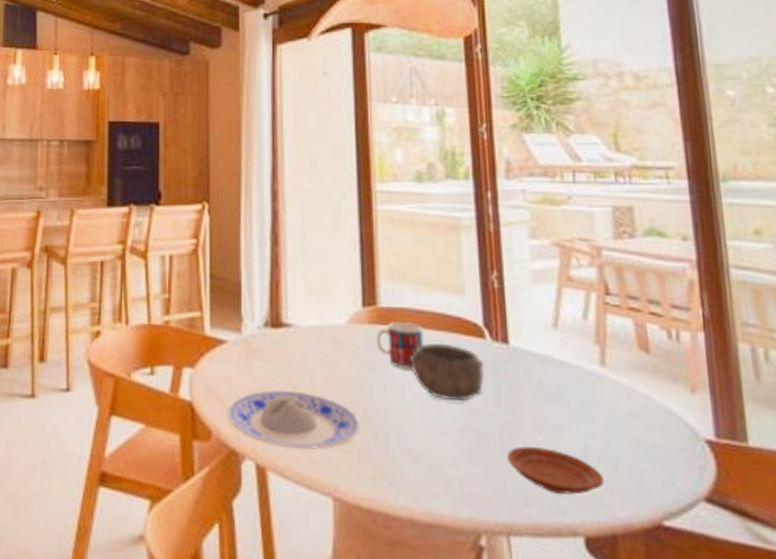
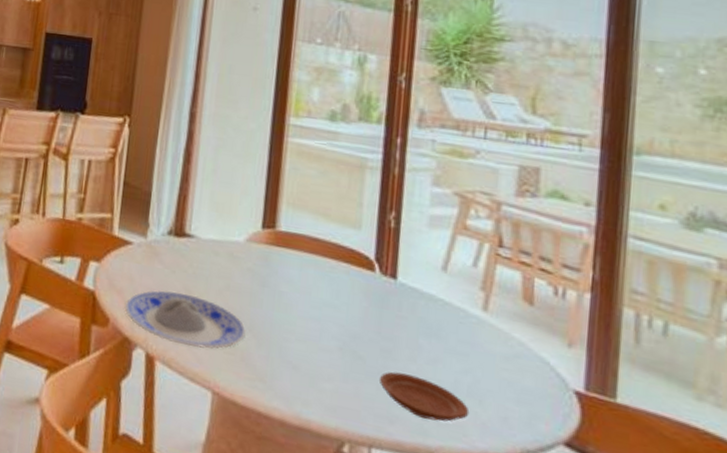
mug: present [376,321,424,371] -> none [270,245,317,291]
bowl: present [409,343,485,401] -> none [299,268,371,325]

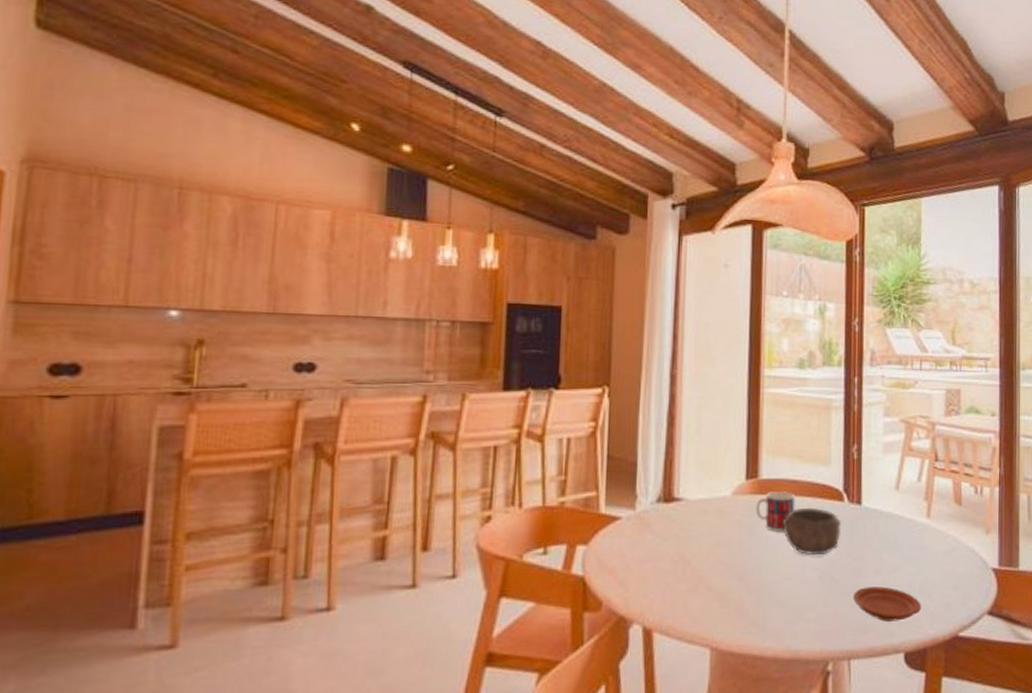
plate: present [125,290,247,349] -> none [618,558,739,610]
mug: none [270,245,317,291] -> present [755,490,795,533]
bowl: none [299,268,371,325] -> present [782,507,842,556]

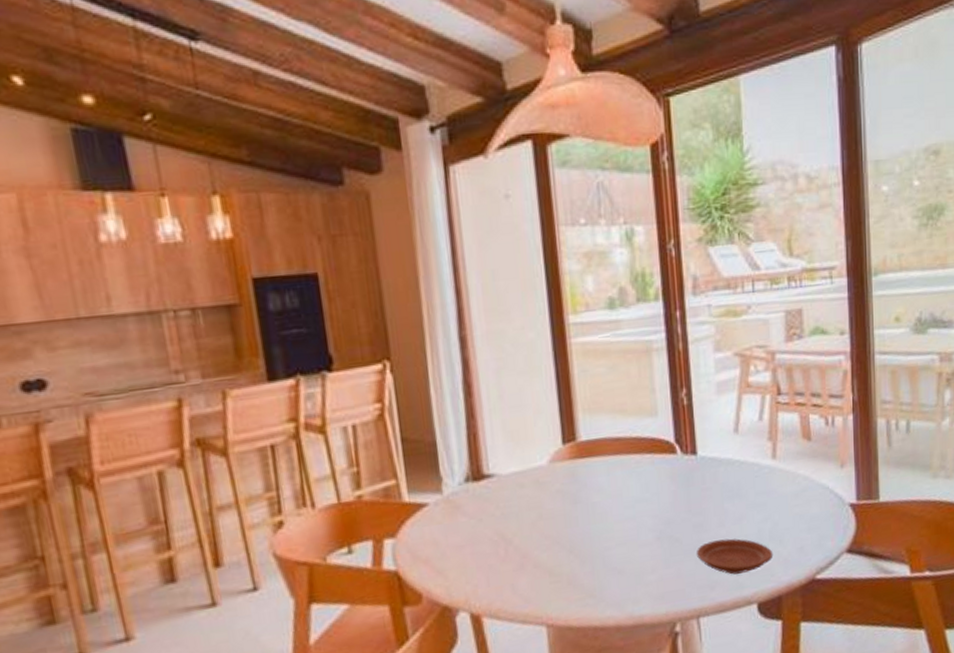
mug: present [755,490,795,533] -> none [577,450,622,497]
bowl: present [782,507,842,556] -> none [609,464,677,517]

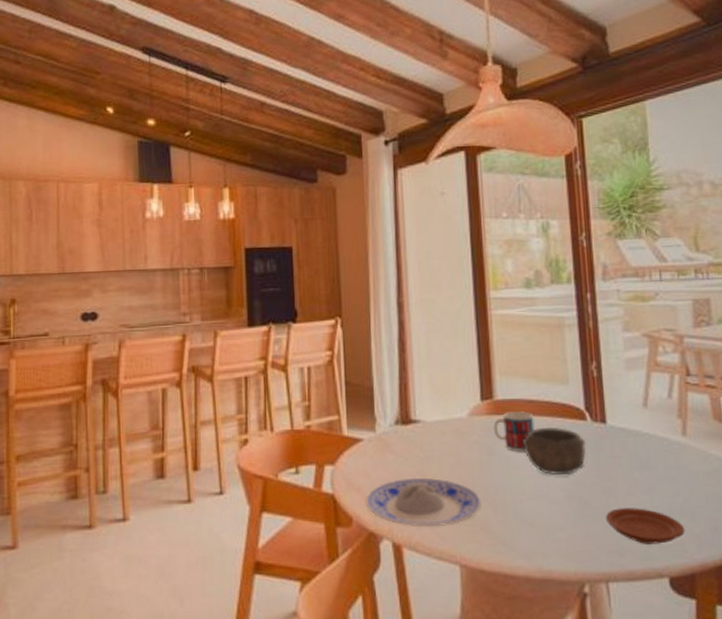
plate: none [436,536,569,594] -> present [366,477,483,527]
mug: none [577,450,622,497] -> present [493,410,535,453]
bowl: none [609,464,677,517] -> present [522,427,587,476]

